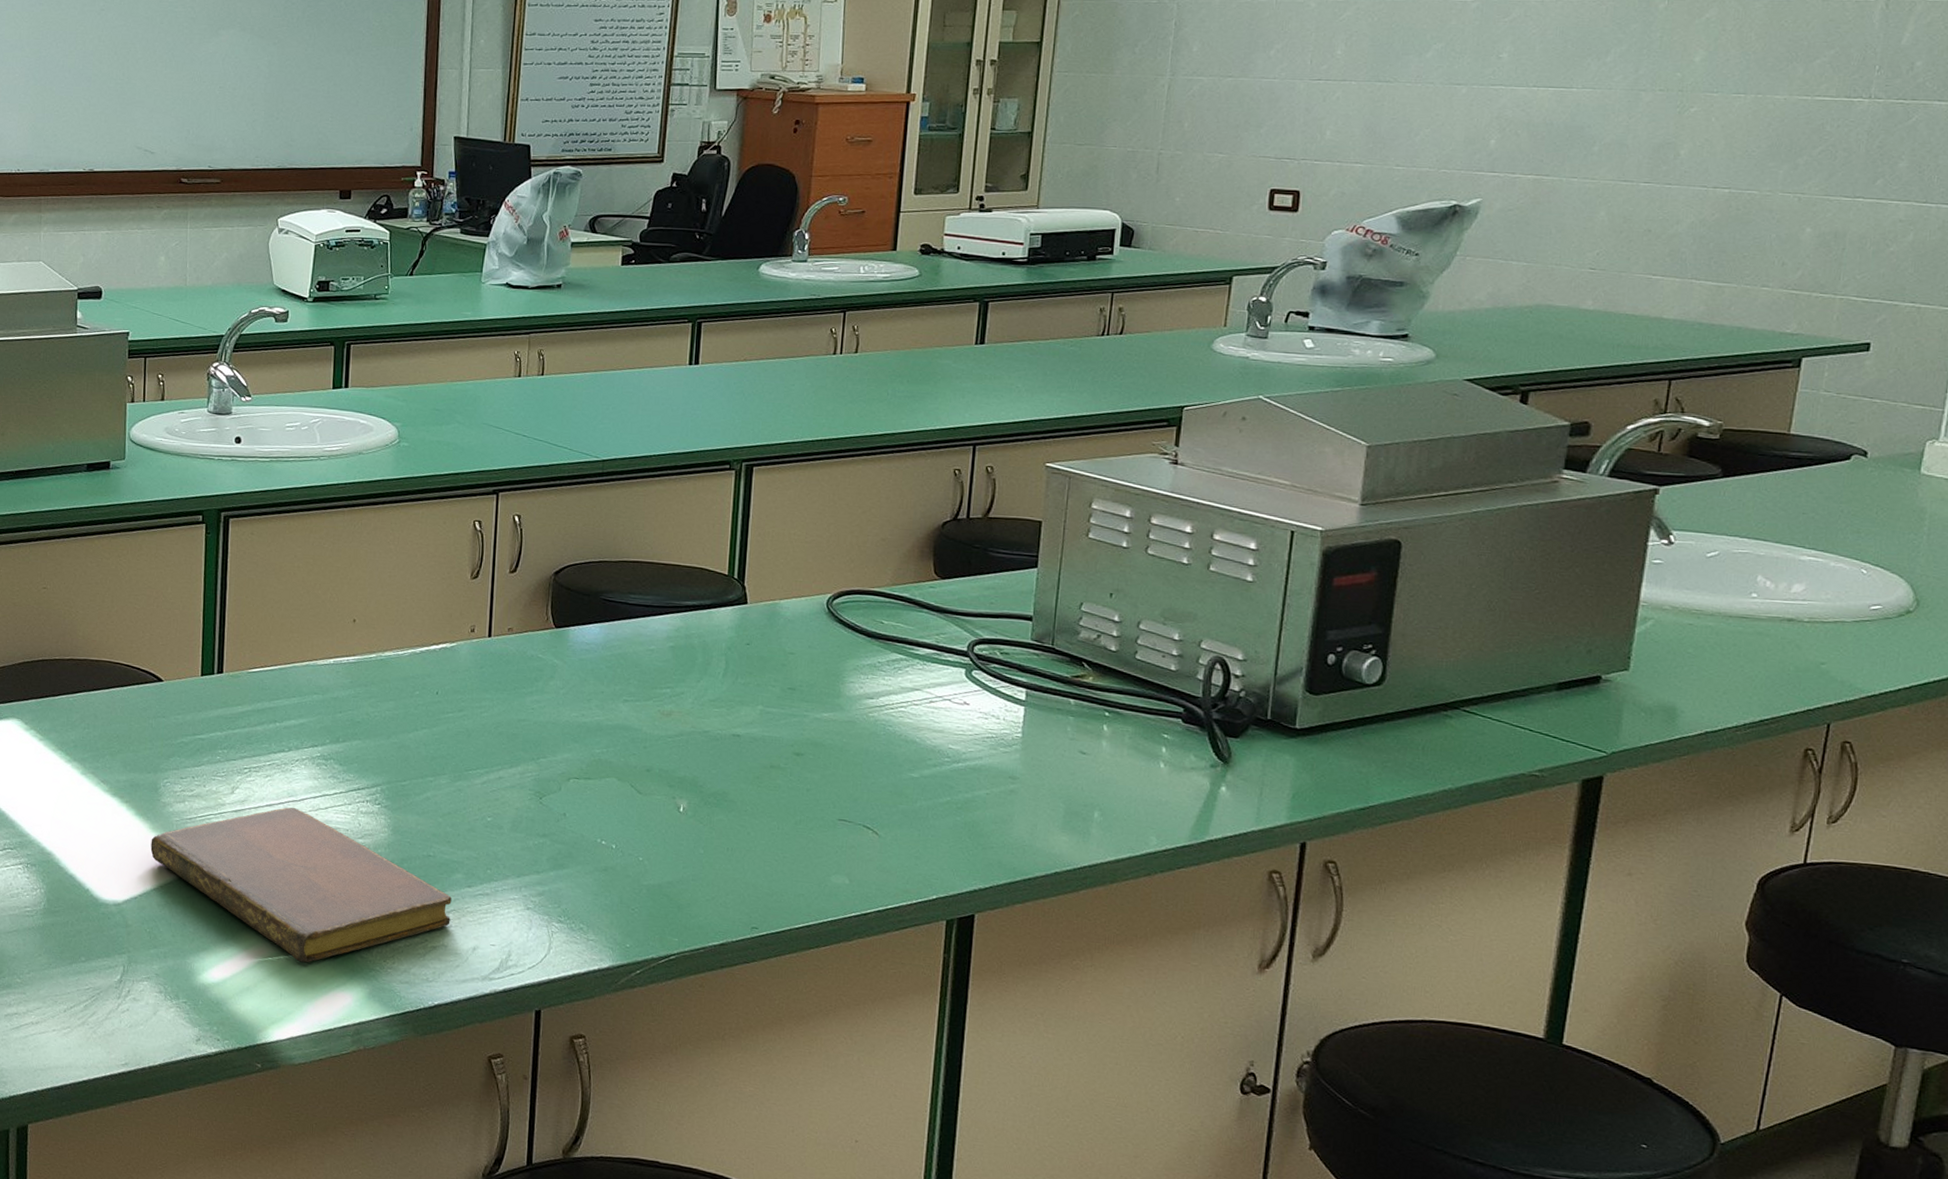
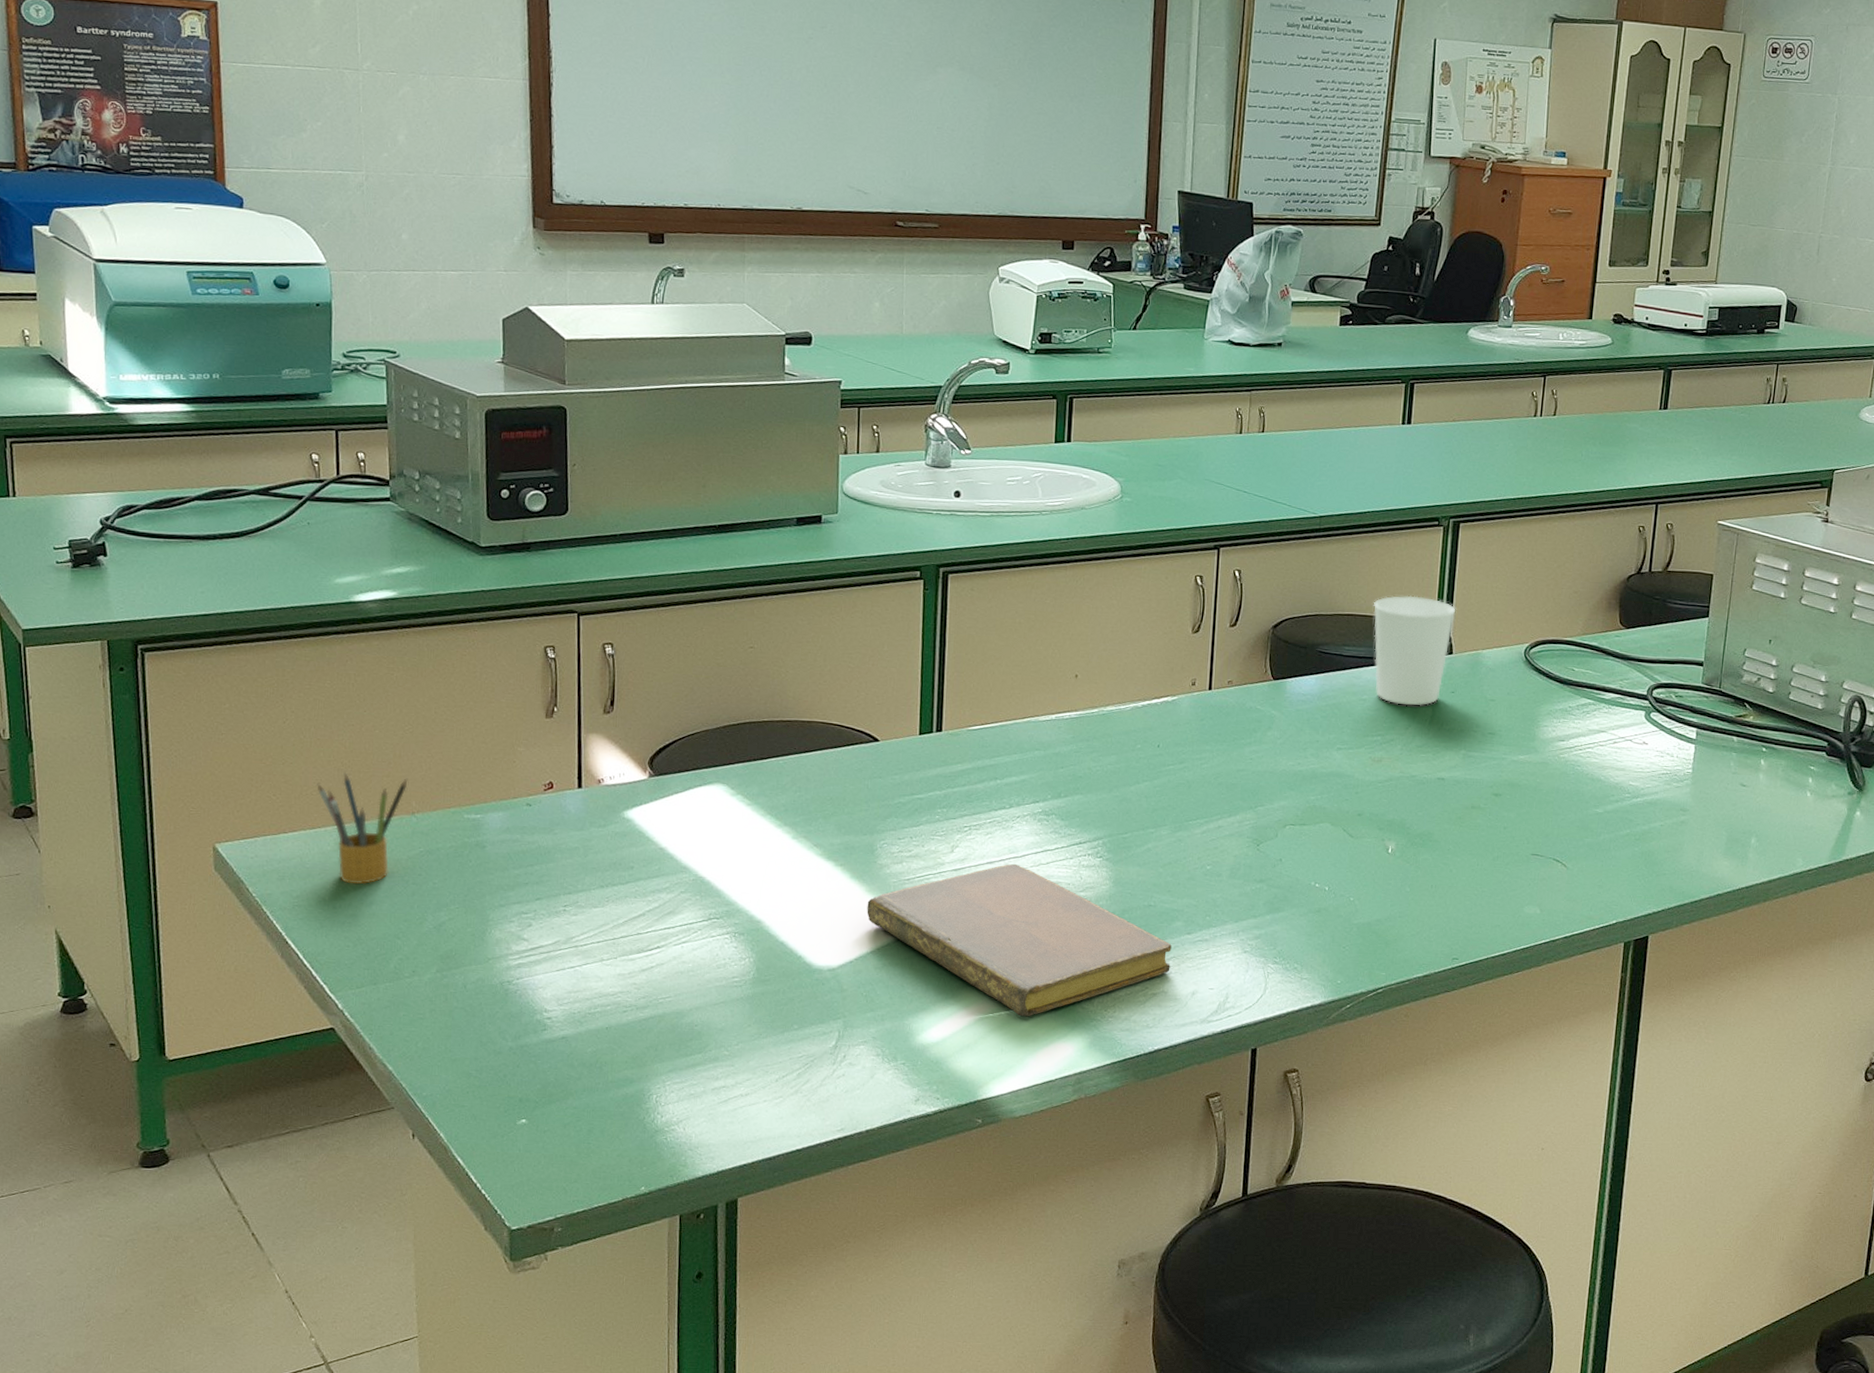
paper cup: none [661,542,750,658] -> present [1373,595,1456,706]

